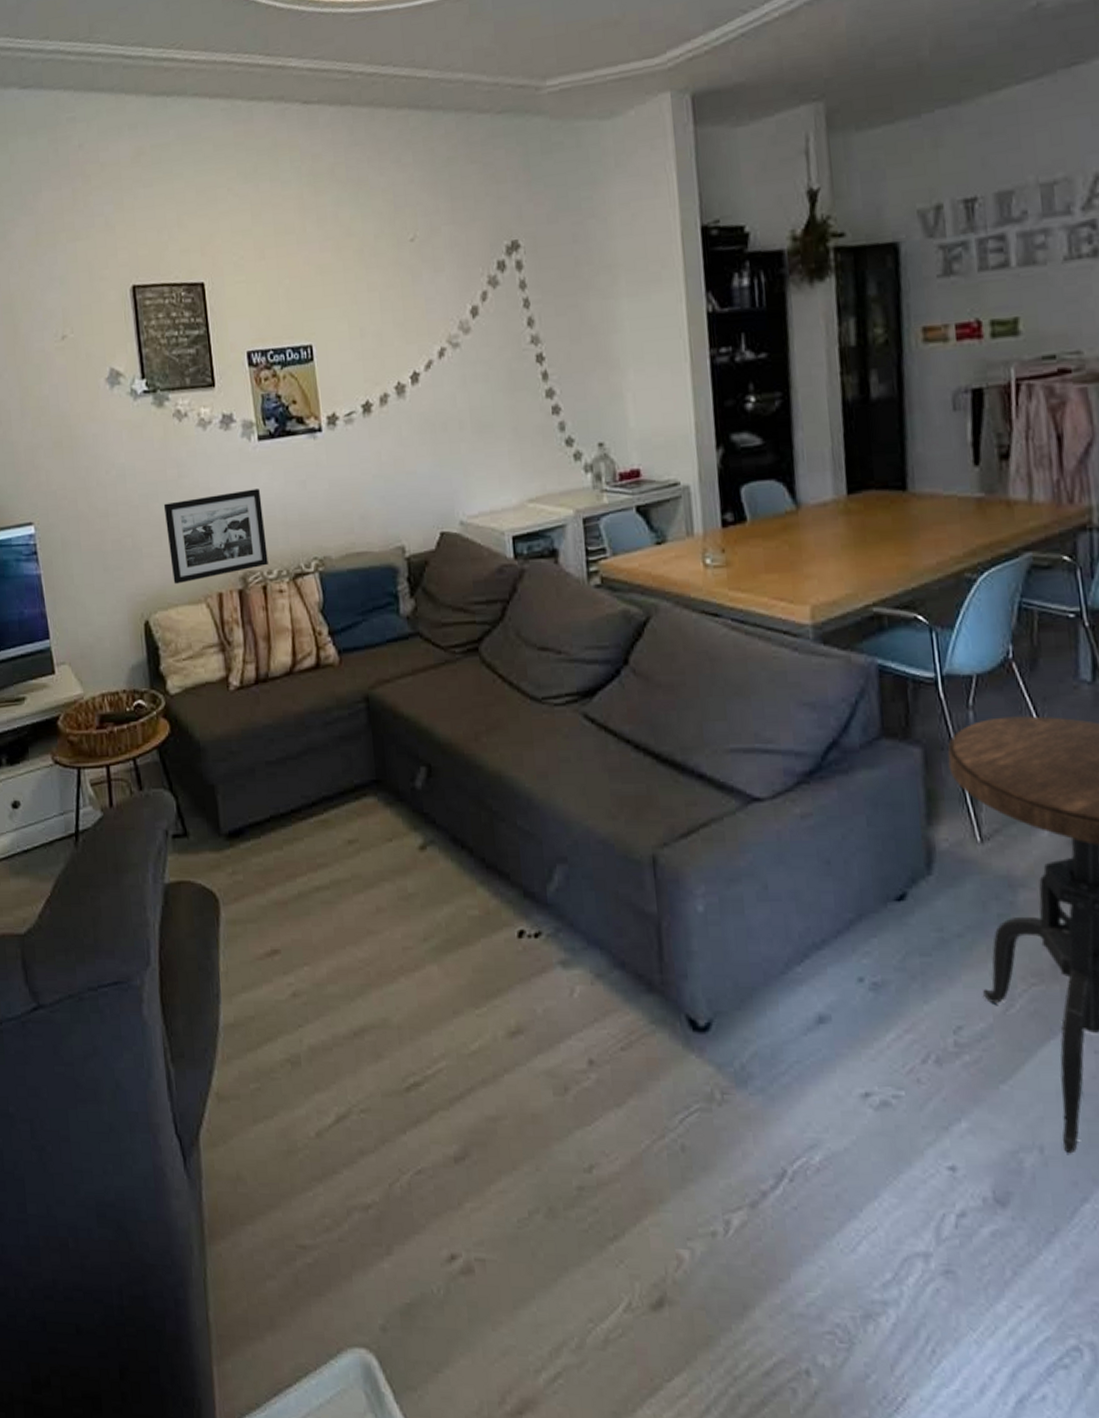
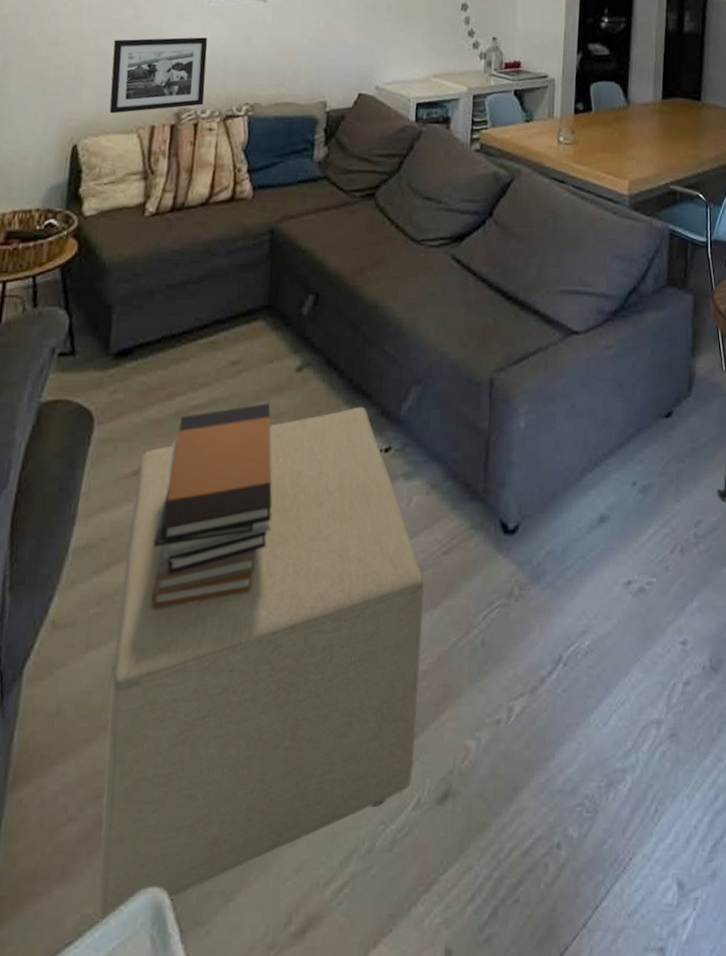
ottoman: none [271,887,618,1369] -> present [99,406,424,919]
book stack: none [299,884,420,1088] -> present [151,403,273,609]

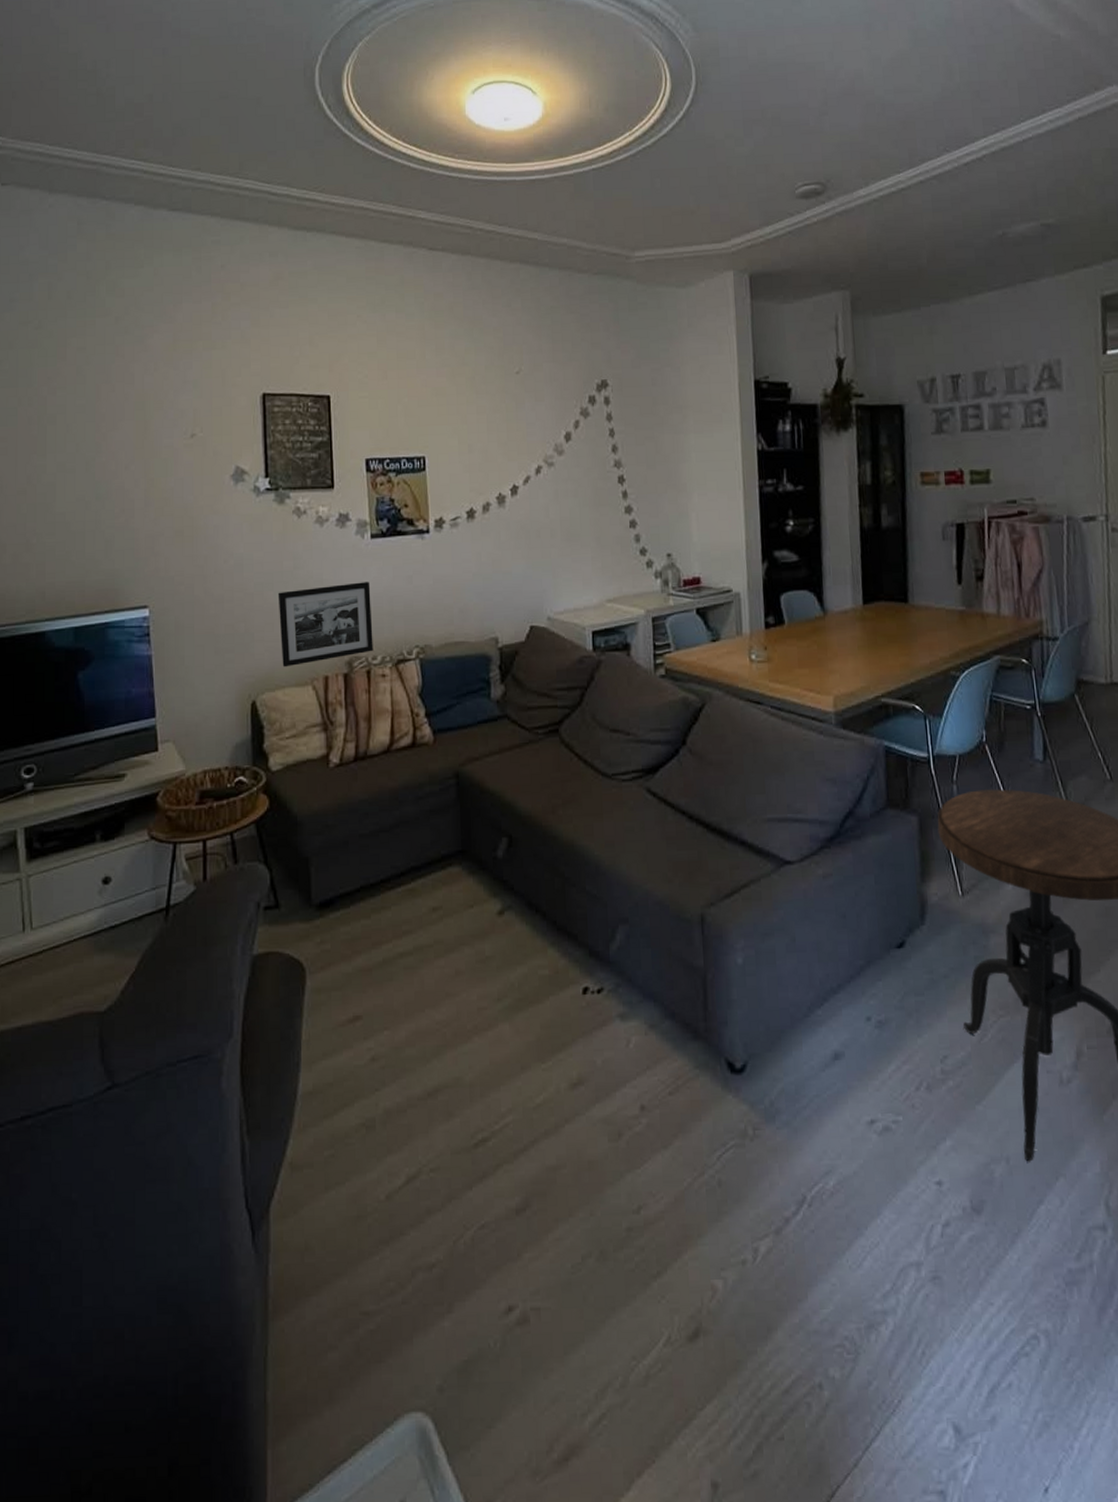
ottoman: present [99,406,424,919] -> none [352,948,660,1440]
book stack: present [151,403,273,609] -> none [376,948,491,1151]

